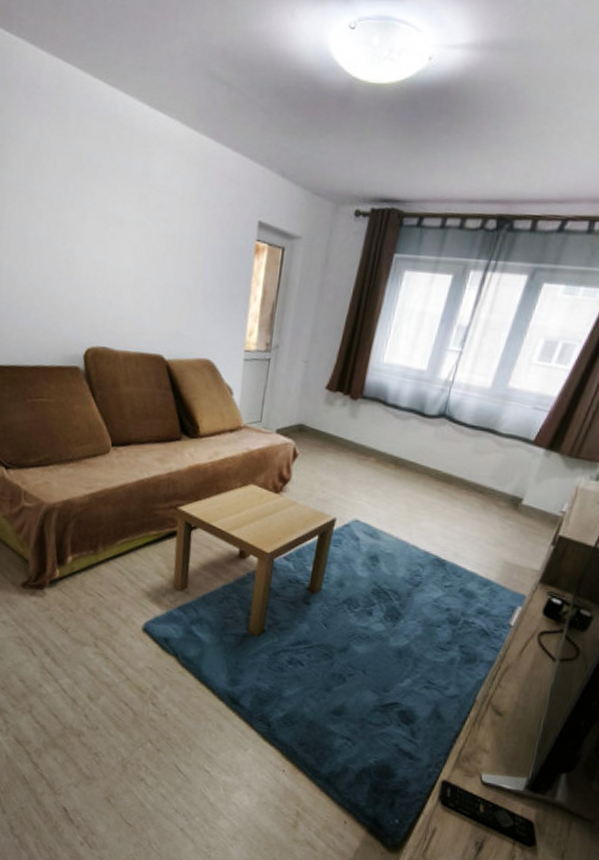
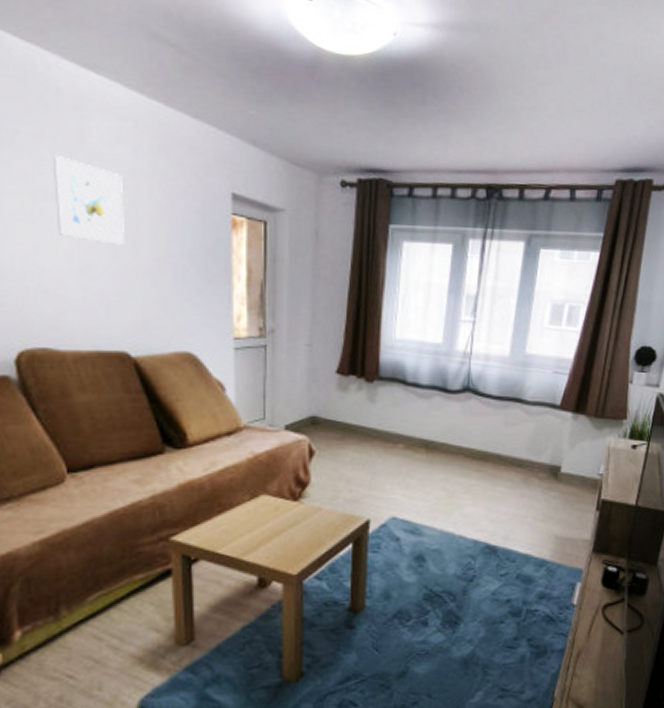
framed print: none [121,187,174,265] -> present [52,155,124,245]

